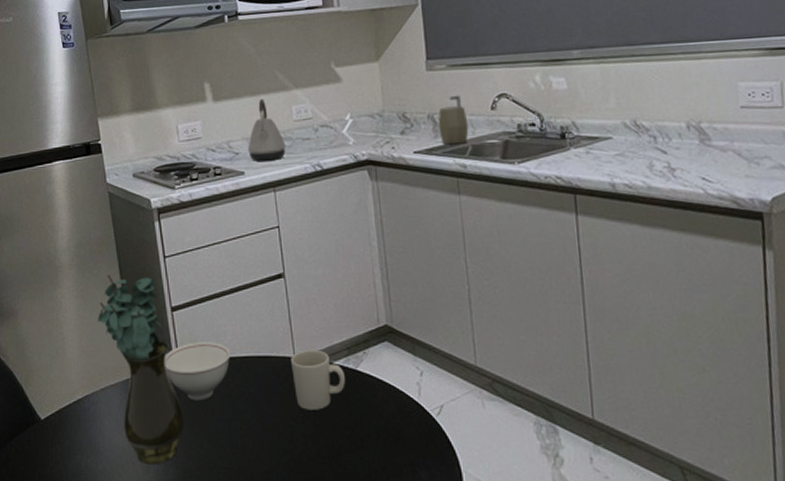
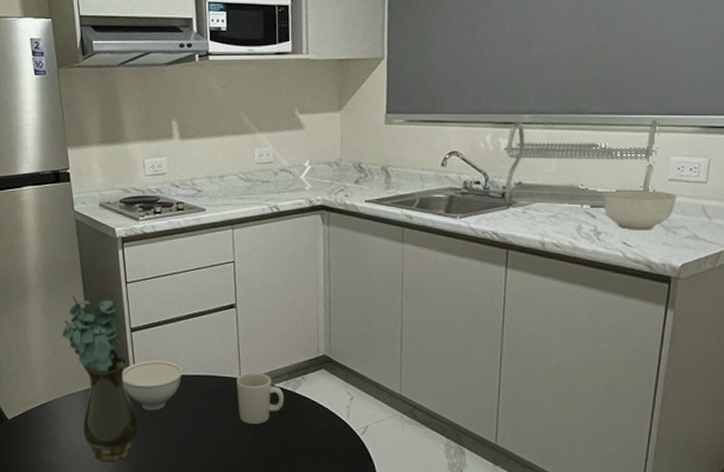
kettle: present [247,98,286,162] -> none [209,140,246,201]
soap dispenser: present [438,95,469,145] -> none [390,149,419,196]
dish rack: none [556,45,728,148] -> present [502,120,660,208]
bowl: none [670,120,753,164] -> present [602,190,677,230]

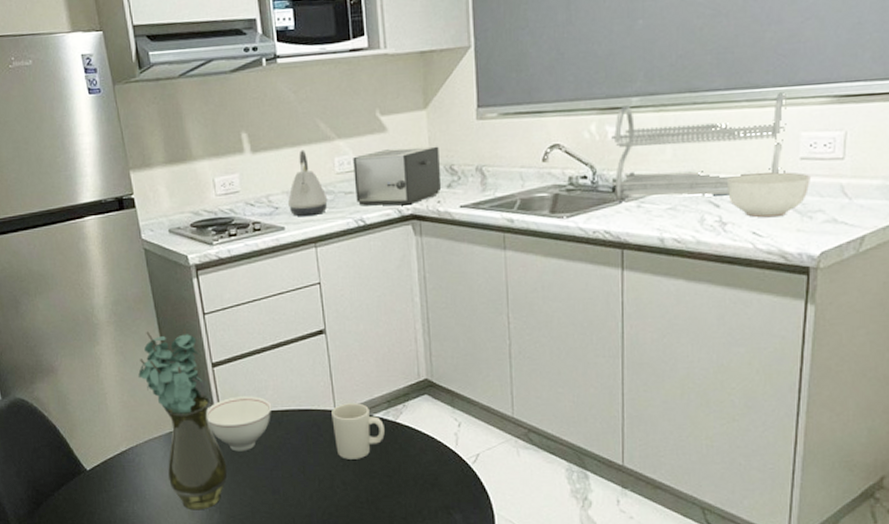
kettle: none [209,140,246,201] -> present [287,150,328,217]
toaster: none [271,145,350,197] -> present [353,146,442,206]

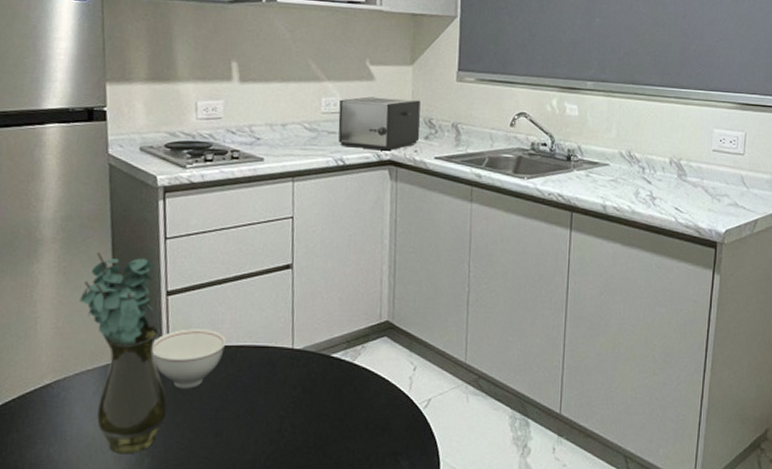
kettle: present [287,150,328,217] -> none [269,86,311,151]
mug: present [331,403,385,460] -> none [288,341,341,401]
dish rack: present [611,92,787,202] -> none [567,87,704,174]
bowl: present [726,172,810,218] -> none [657,158,720,197]

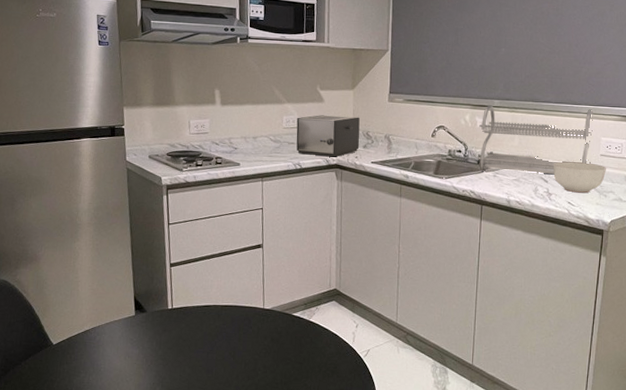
vase: present [80,251,167,455] -> none [108,233,172,383]
bowl: present [152,328,227,389] -> none [160,292,215,337]
dish rack: none [567,87,704,174] -> present [478,105,593,175]
bowl: none [657,158,720,197] -> present [553,161,606,193]

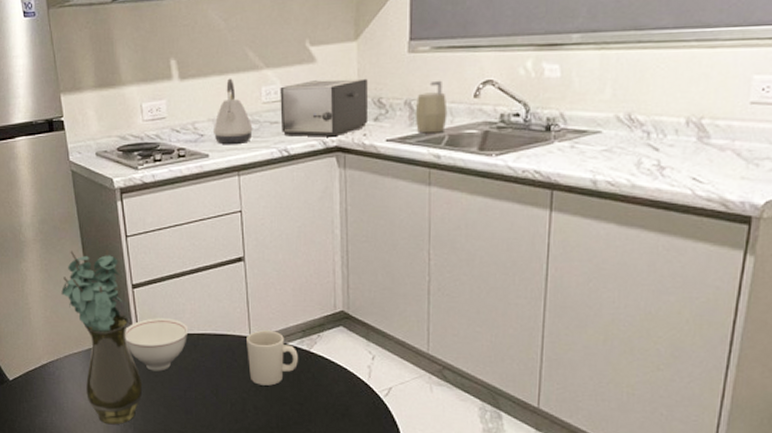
vase: none [108,233,172,383] -> present [61,248,143,425]
bowl: none [160,292,215,337] -> present [125,318,189,371]
kettle: none [244,107,275,158] -> present [212,78,253,145]
mug: none [260,303,300,348] -> present [247,330,298,386]
soap dispenser: none [391,123,414,160] -> present [415,80,448,134]
dish rack: present [478,105,593,175] -> none [546,32,740,141]
bowl: present [553,161,606,193] -> none [667,116,760,164]

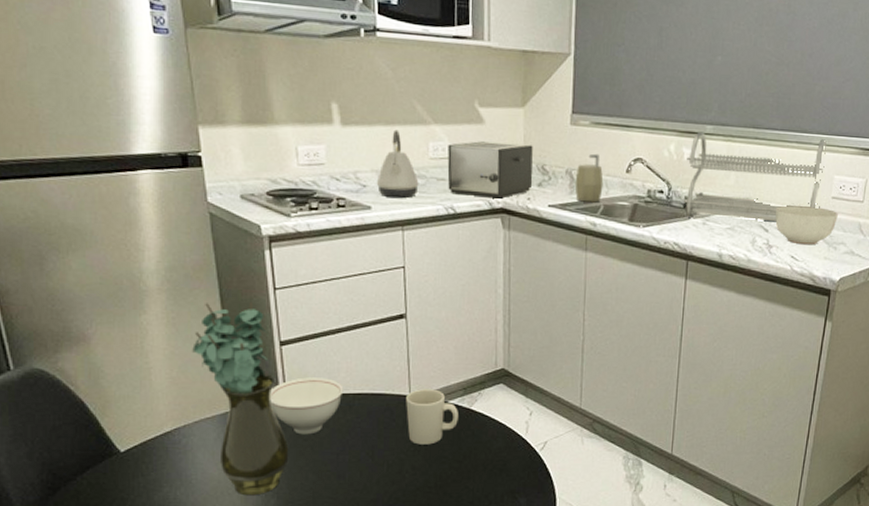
dish rack: none [546,32,740,141] -> present [684,131,826,222]
bowl: none [667,116,760,164] -> present [775,205,838,245]

